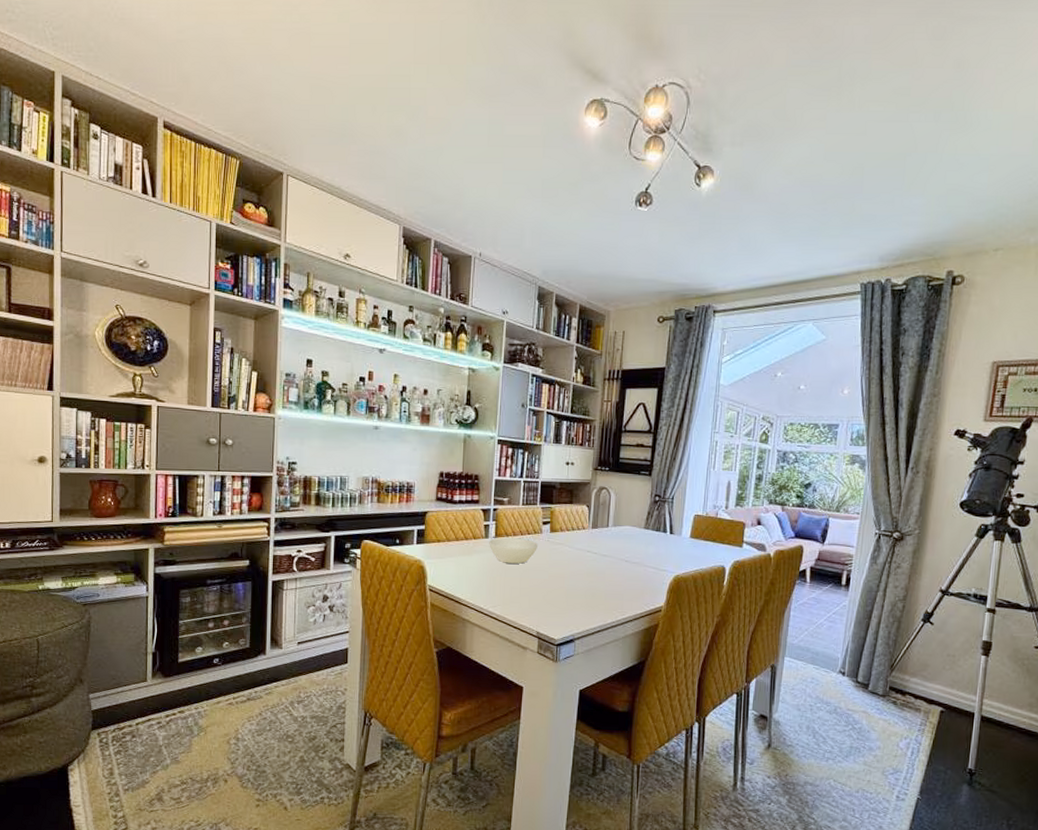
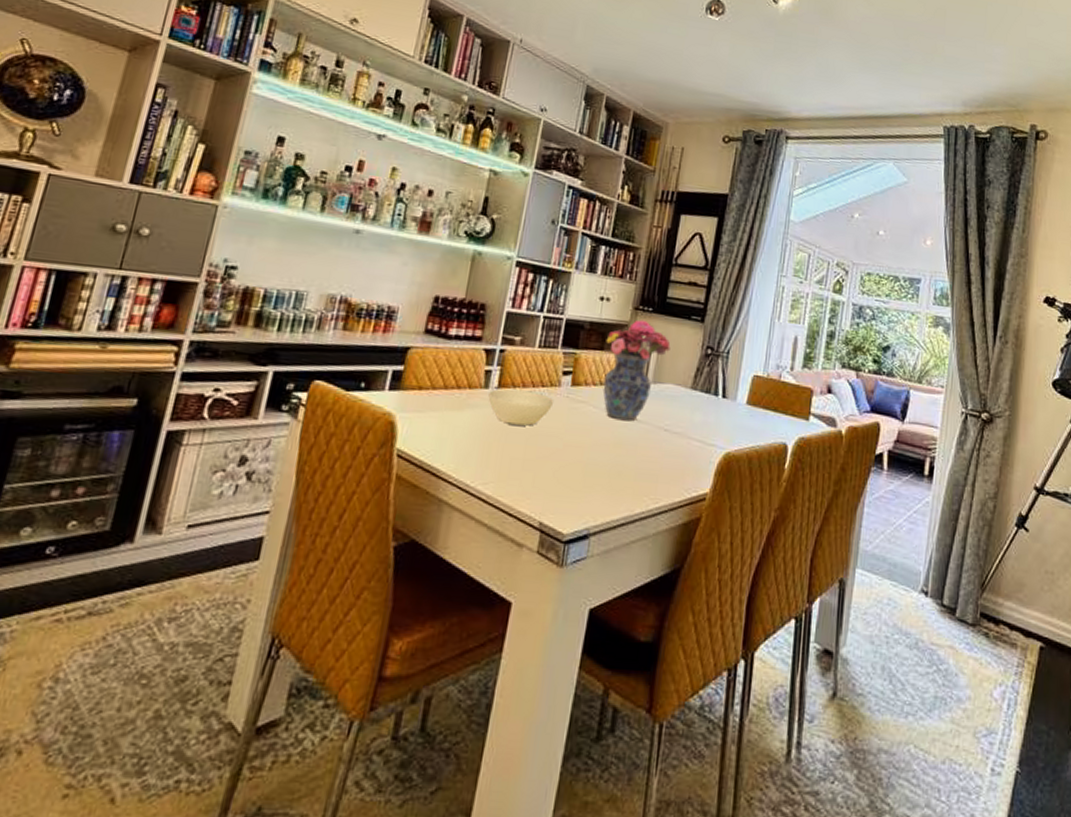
flower arrangement: none [574,478,625,556] -> present [603,319,671,421]

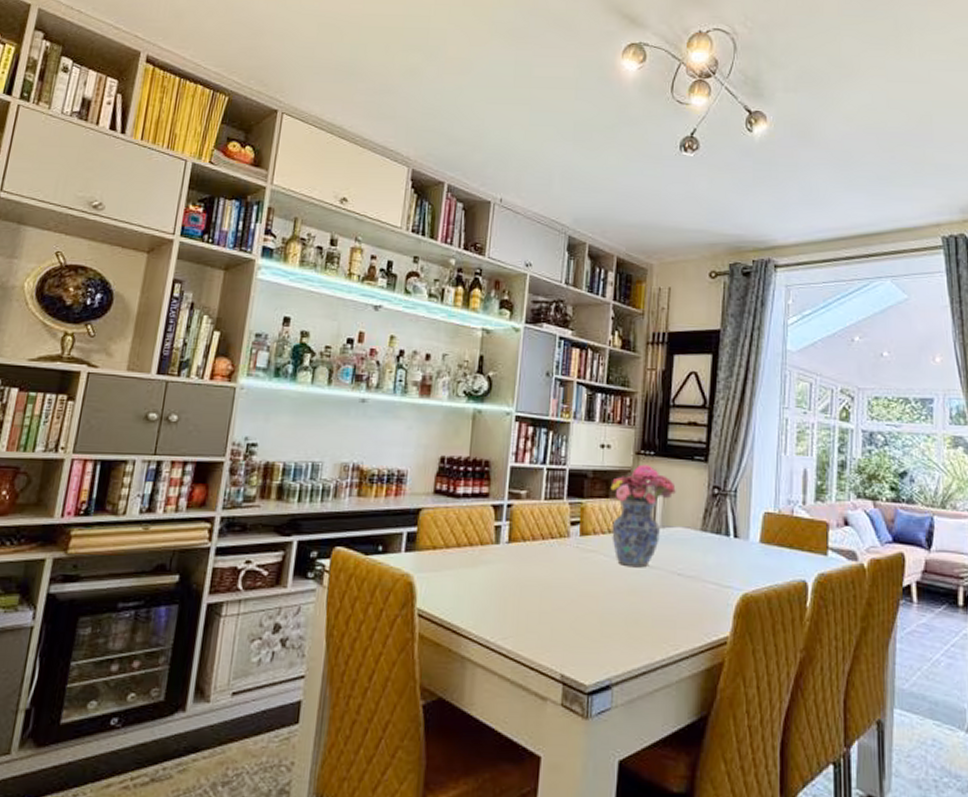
soup bowl: present [488,389,554,426] -> none [500,542,565,579]

